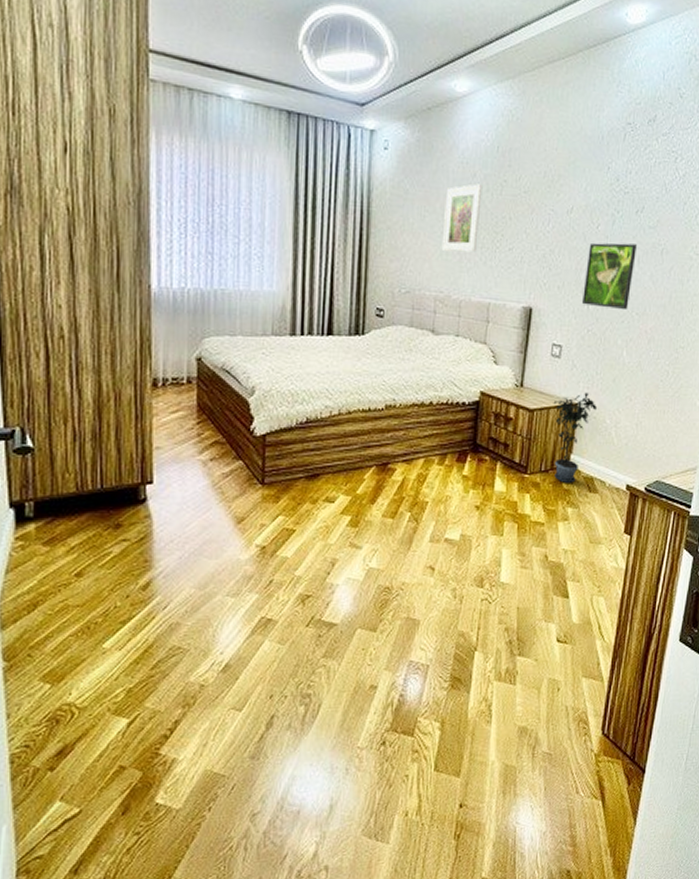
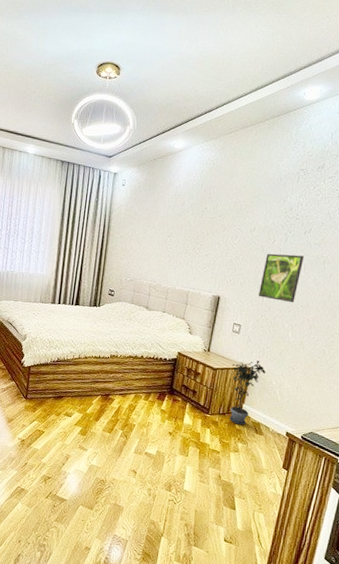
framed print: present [441,184,483,253] -> none [157,209,189,256]

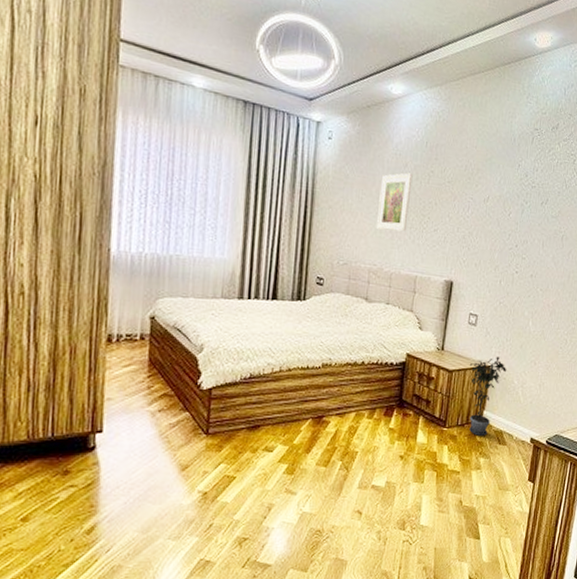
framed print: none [157,209,189,256] -> present [376,172,413,232]
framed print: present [258,253,304,303] -> none [495,227,542,287]

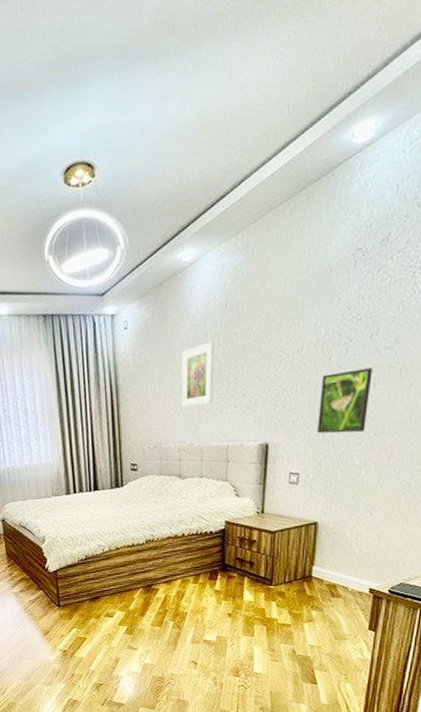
potted plant: present [469,356,507,436] -> none [293,511,338,591]
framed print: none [495,227,542,287] -> present [317,368,372,434]

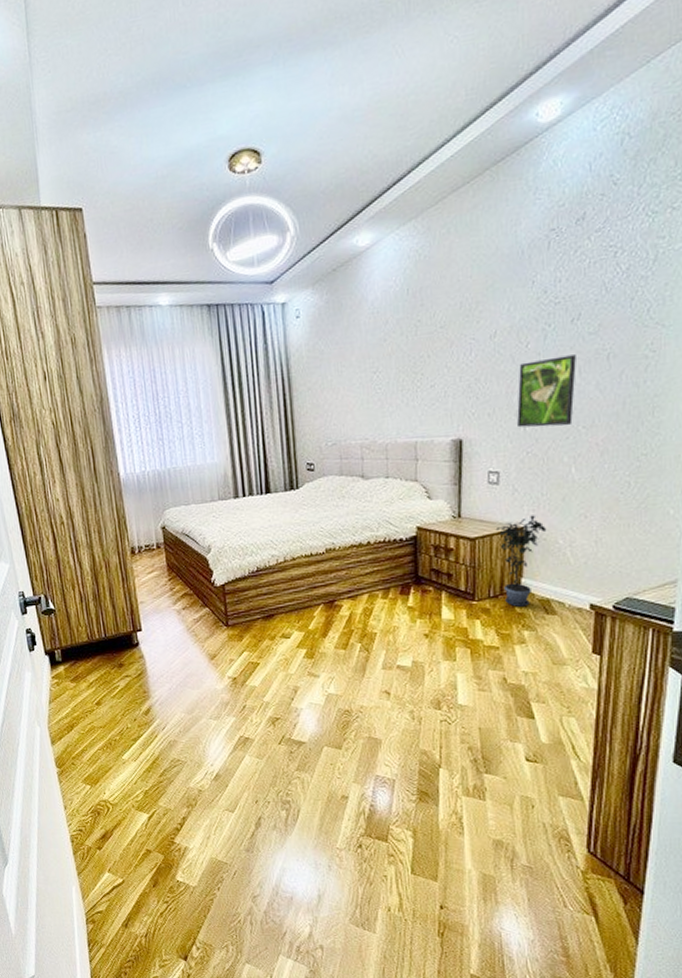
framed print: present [181,341,214,407] -> none [360,329,398,400]
potted plant: none [293,511,338,591] -> present [495,515,547,607]

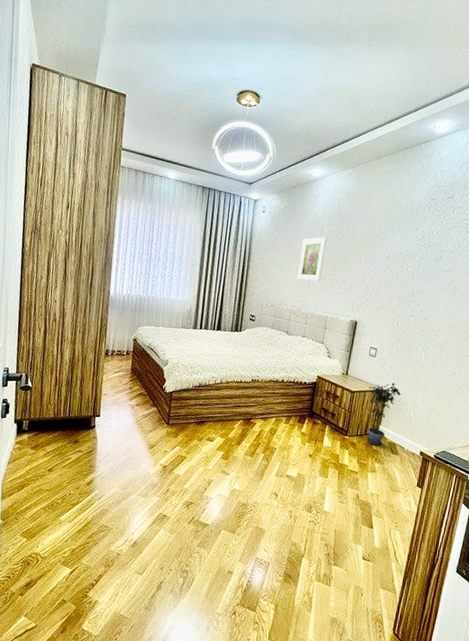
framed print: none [360,329,398,400] -> present [296,236,327,282]
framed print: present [517,355,576,428] -> none [393,279,435,328]

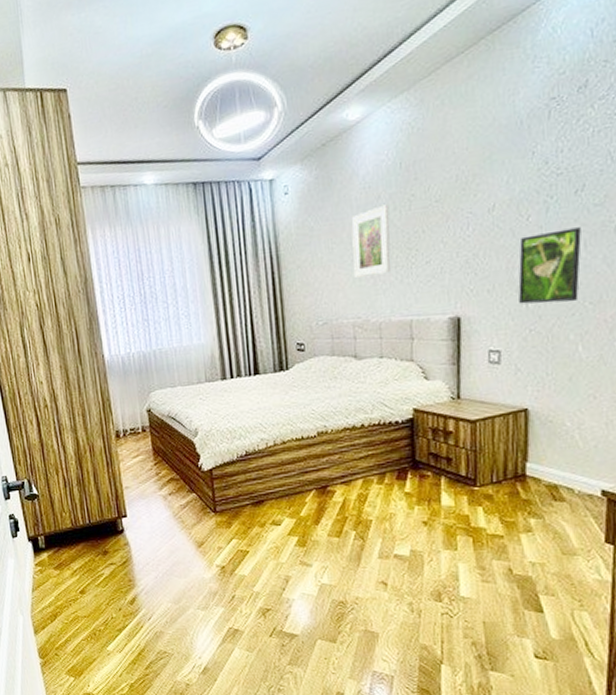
potted plant: present [367,383,401,446] -> none [497,396,553,493]
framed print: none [393,279,435,328] -> present [518,227,581,304]

